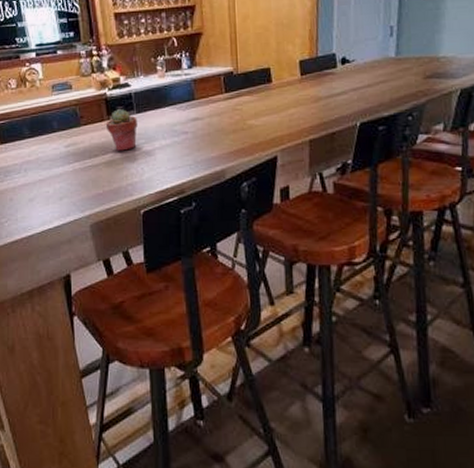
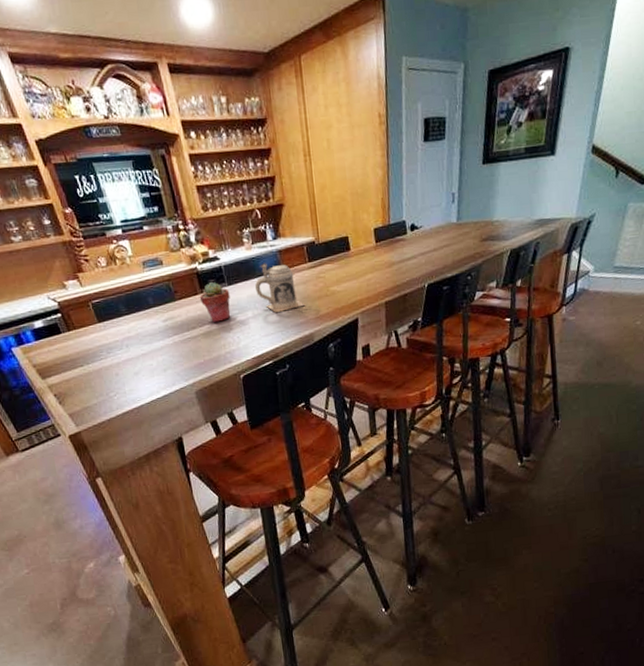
beer mug: none [164,92,217,146] -> present [254,263,305,313]

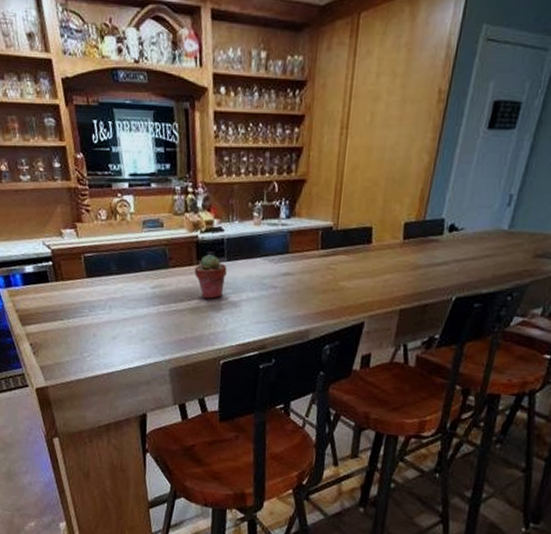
beer mug: present [254,263,305,313] -> none [255,242,306,301]

